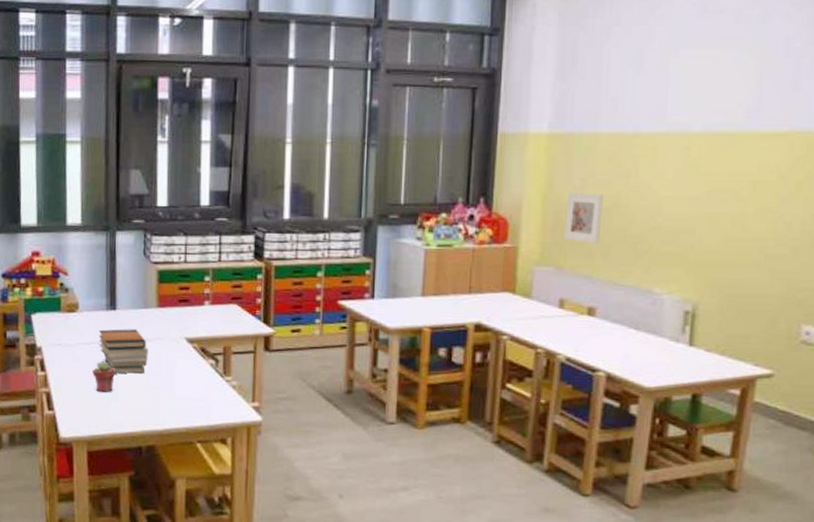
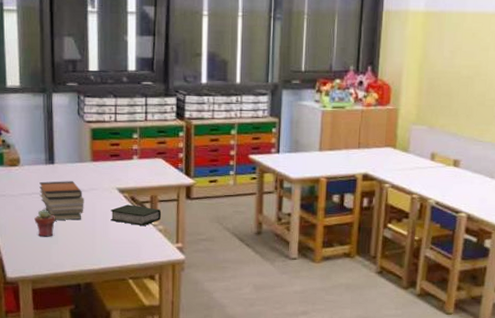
book: none [177,356,236,382] -> present [110,204,162,227]
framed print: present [565,193,603,243] -> none [436,63,468,106]

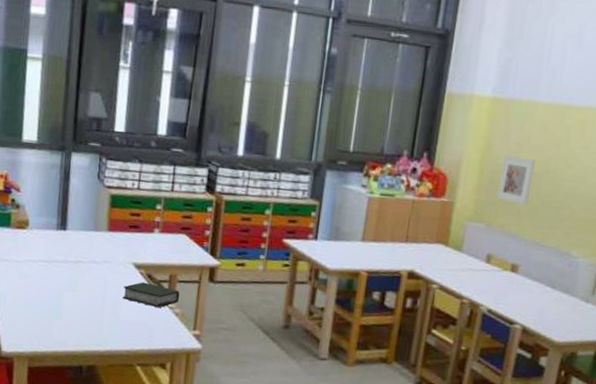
potted succulent: present [34,210,56,237] -> none [38,279,62,311]
book stack: present [39,181,84,220] -> none [46,248,96,294]
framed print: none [436,63,468,106] -> present [497,155,535,205]

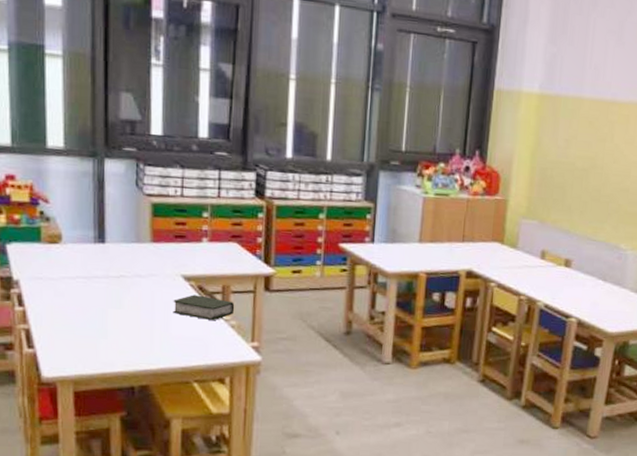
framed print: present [497,155,535,205] -> none [548,152,583,200]

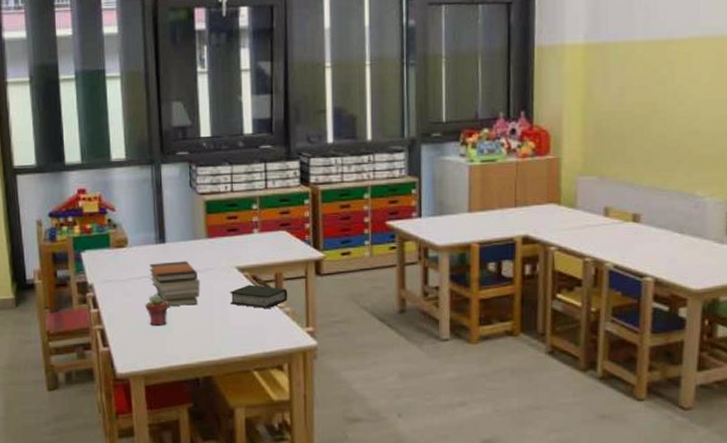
potted succulent: none [78,297,106,330] -> present [145,295,169,326]
book stack: none [86,263,141,311] -> present [150,261,200,306]

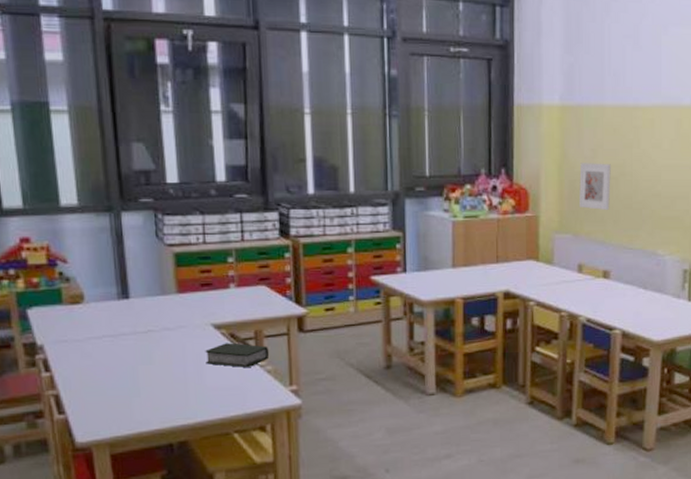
potted succulent: present [145,295,169,326] -> none [107,355,136,389]
book stack: present [150,261,200,306] -> none [111,318,172,367]
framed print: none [606,101,642,150] -> present [579,163,611,210]

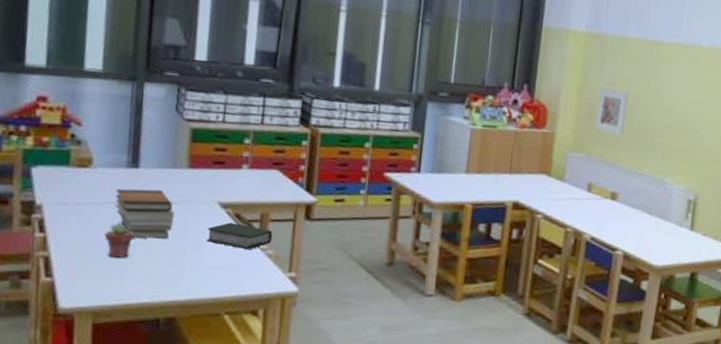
potted succulent: none [107,355,136,389] -> present [104,223,135,258]
book stack: none [111,318,172,367] -> present [115,188,175,239]

